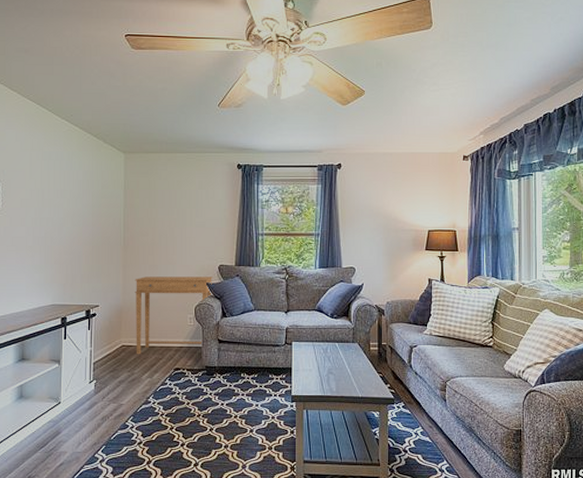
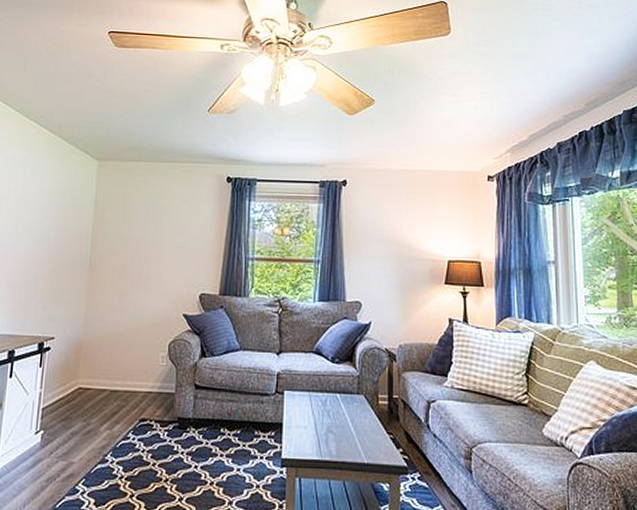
side table: present [134,276,213,355] -> none [94,304,193,400]

